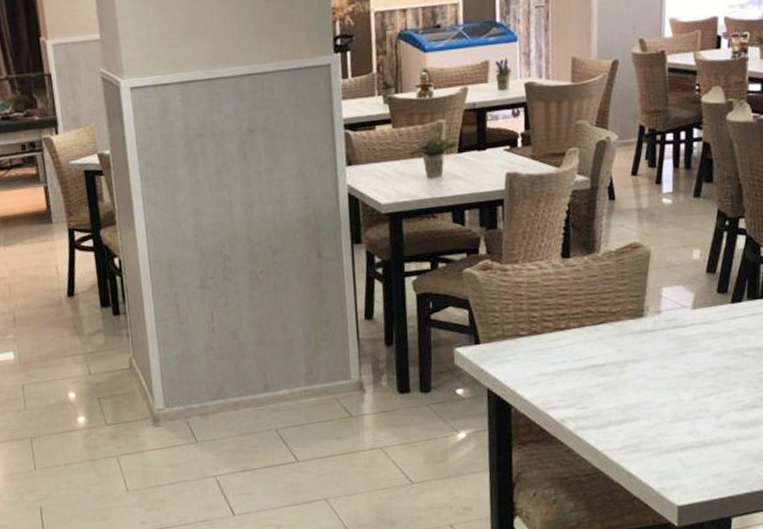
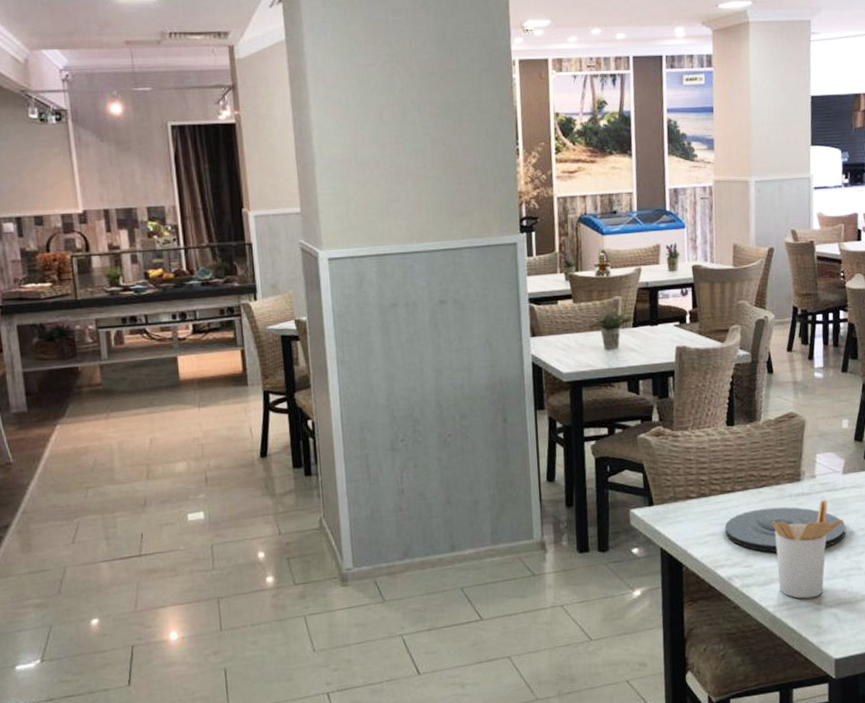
plate: none [558,345,694,394] -> present [724,507,846,553]
utensil holder: none [610,337,691,443] -> present [771,500,843,599]

